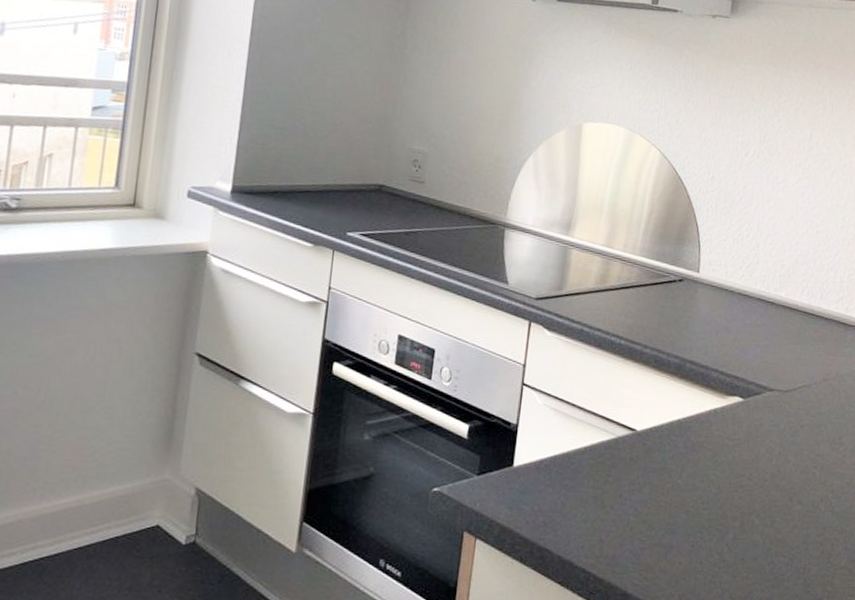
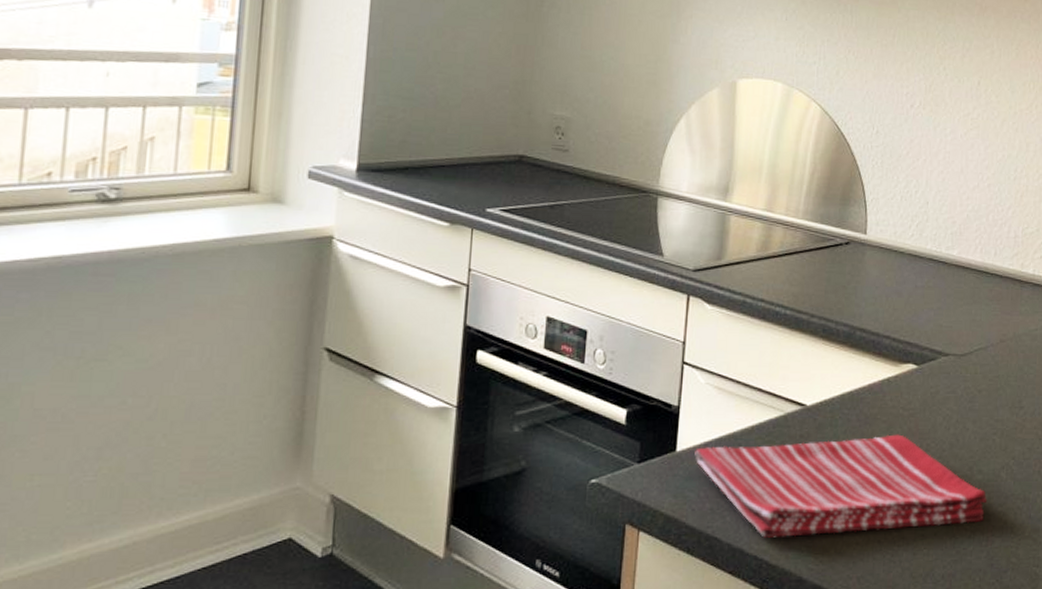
dish towel: none [530,462,806,553] -> present [695,434,988,538]

